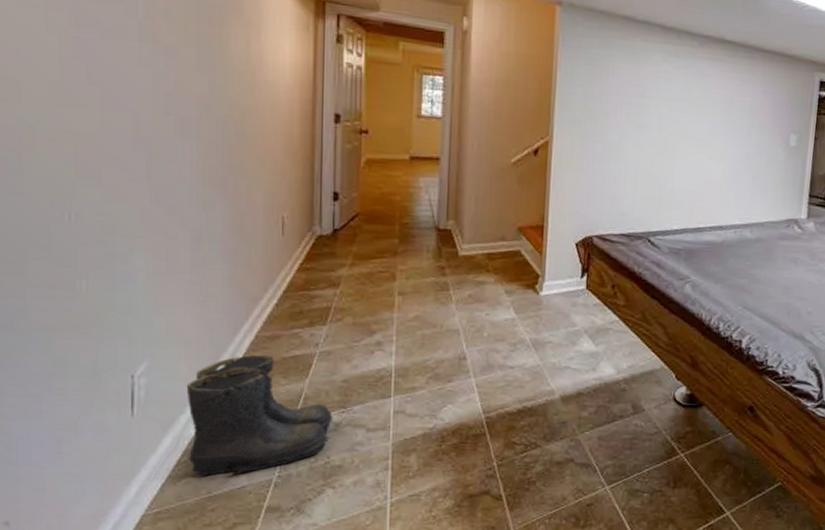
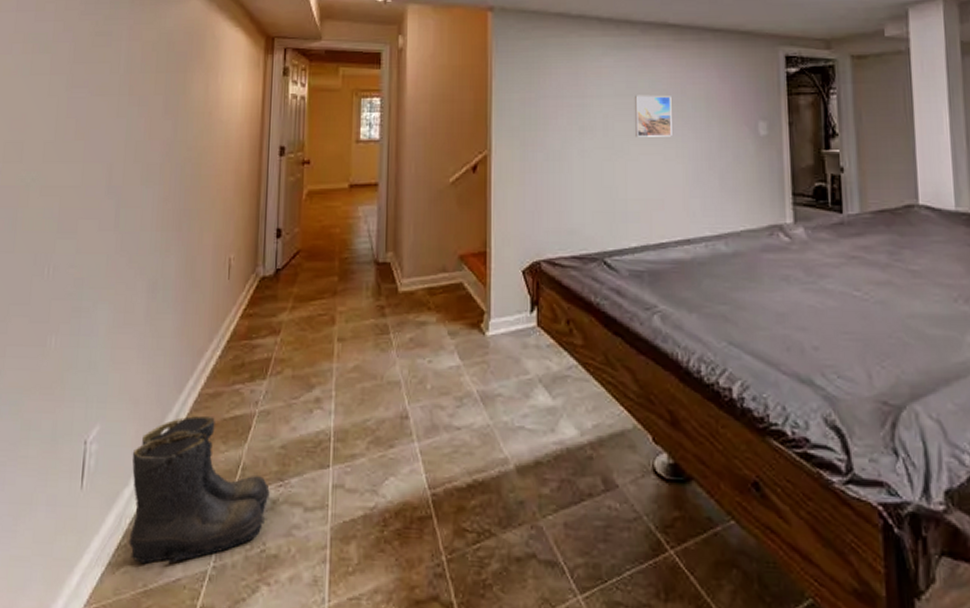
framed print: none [684,100,720,140] -> present [634,95,672,137]

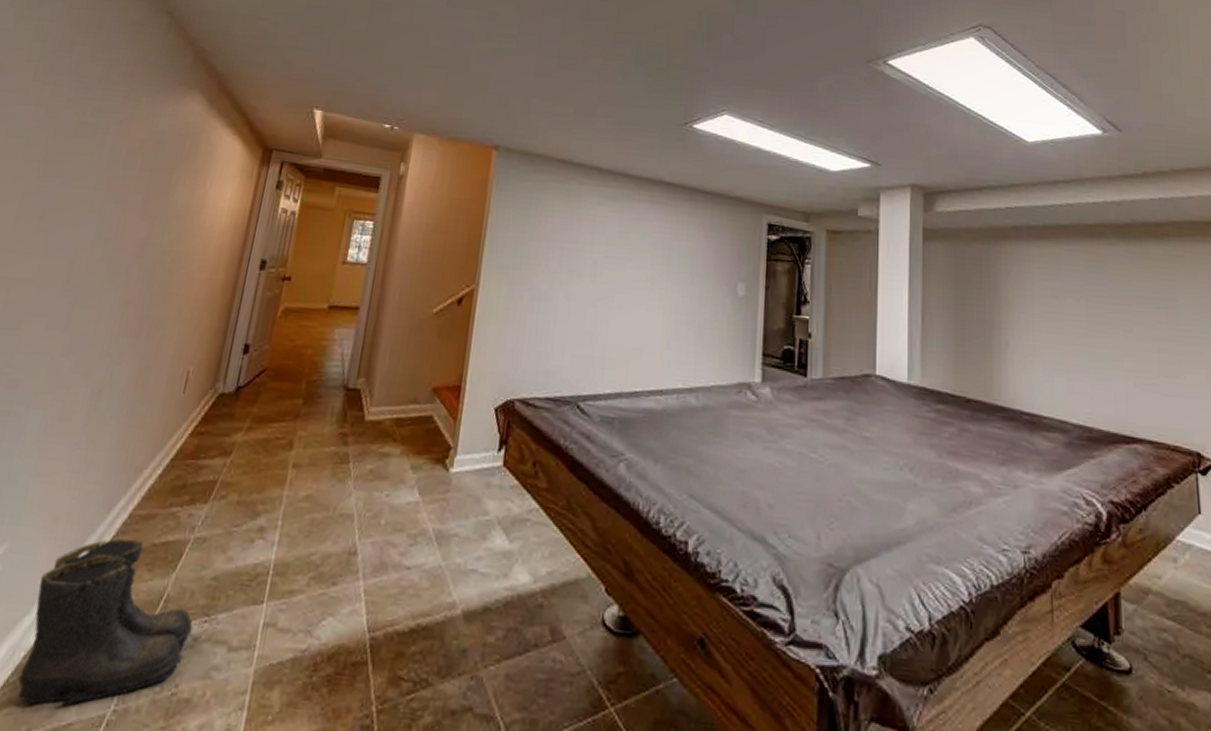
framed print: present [634,95,672,137] -> none [620,245,659,289]

